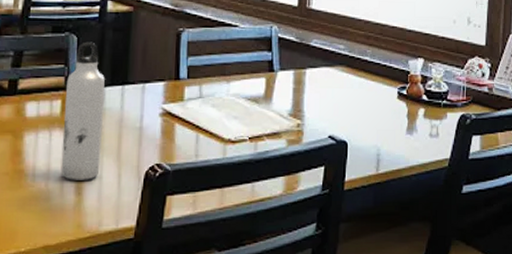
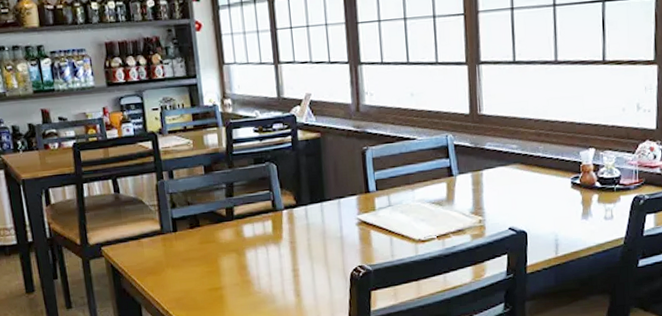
water bottle: present [60,41,105,180] -> none [273,168,313,285]

